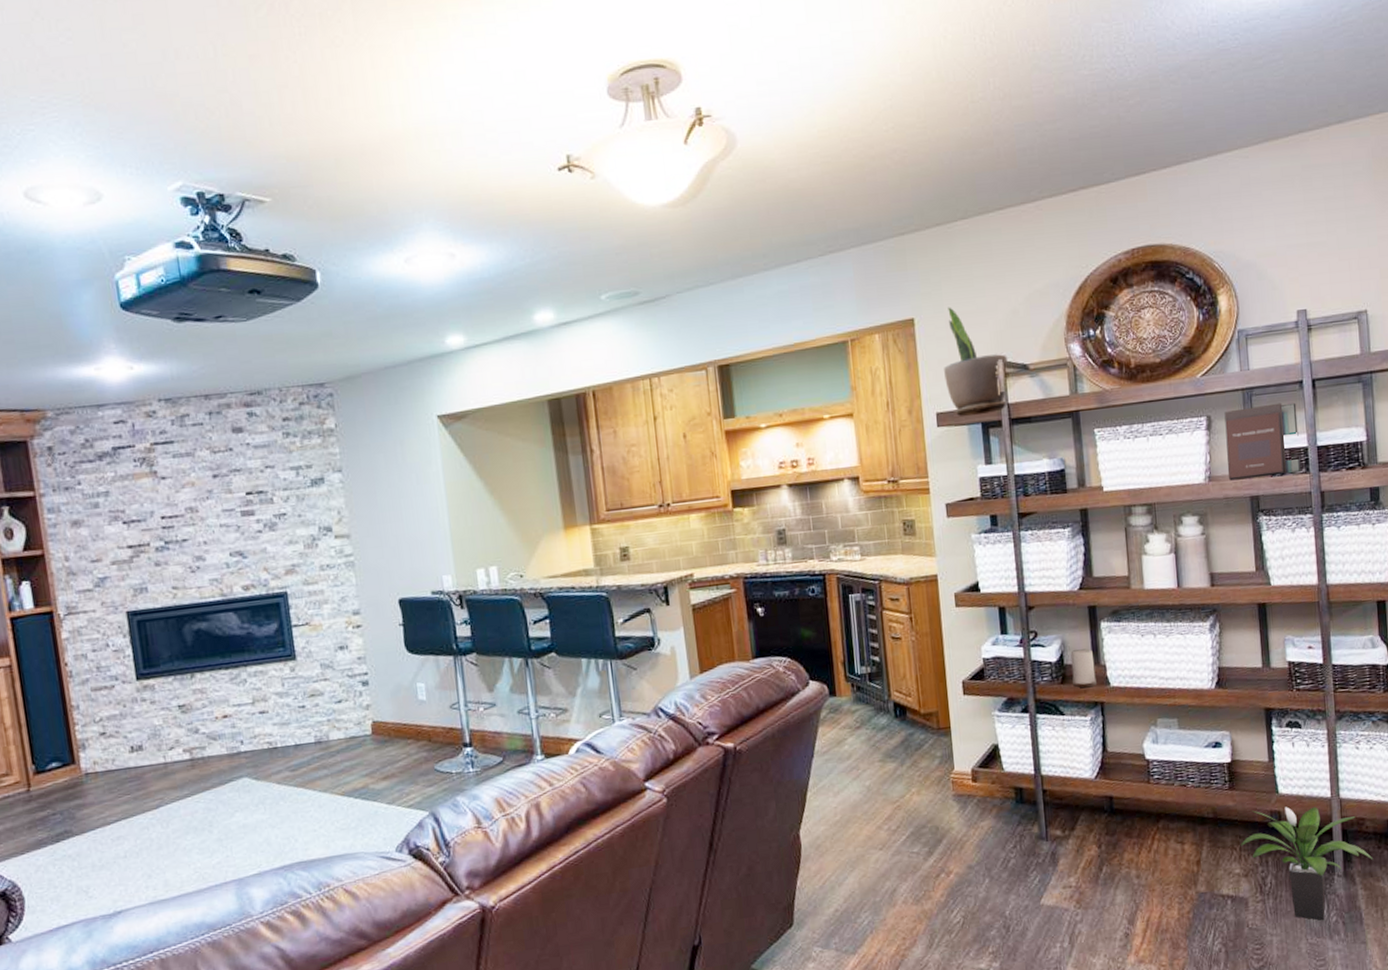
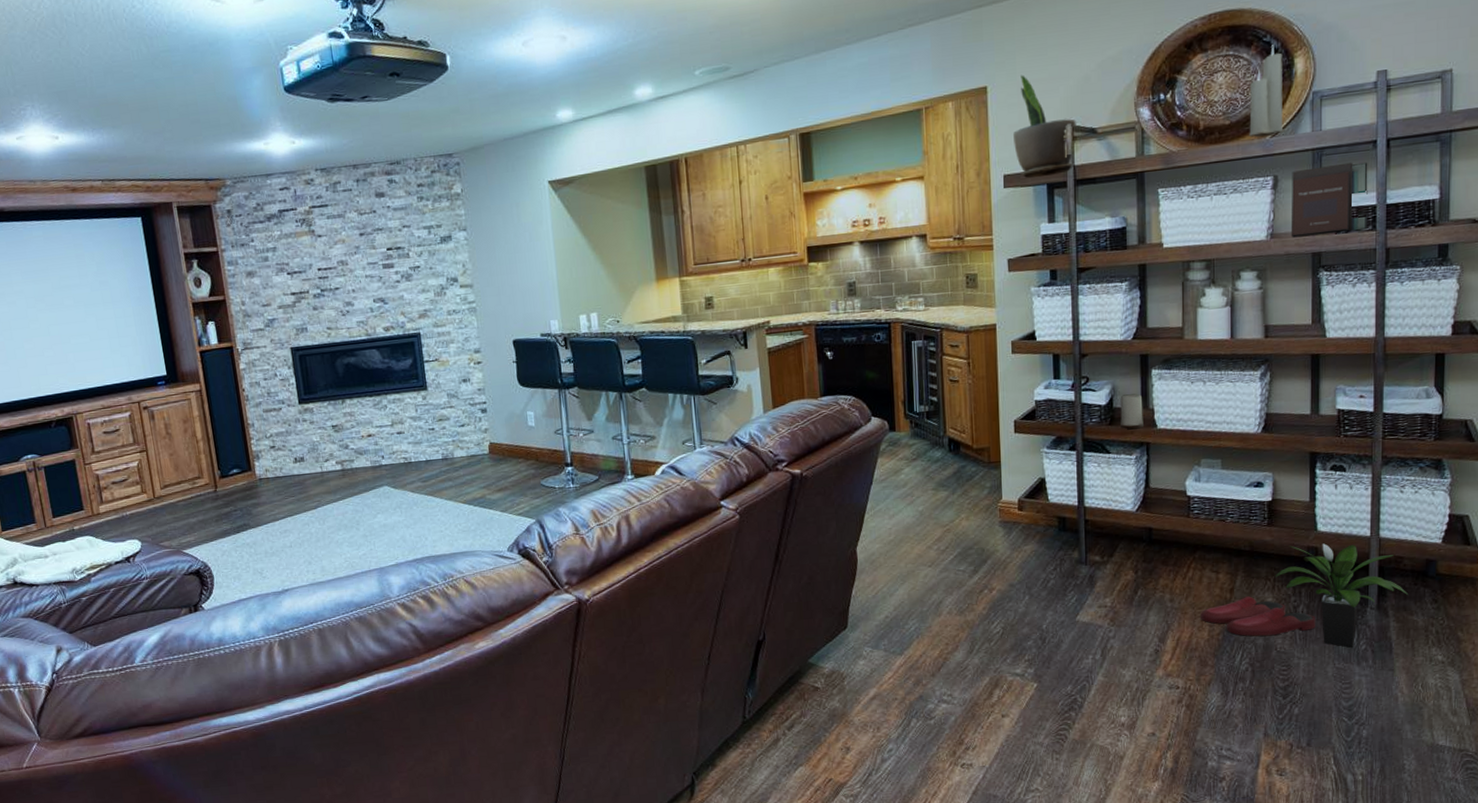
slippers: none [1169,868,1285,913] -> present [1201,596,1315,637]
candle: none [1177,281,1213,377] -> present [1249,45,1284,139]

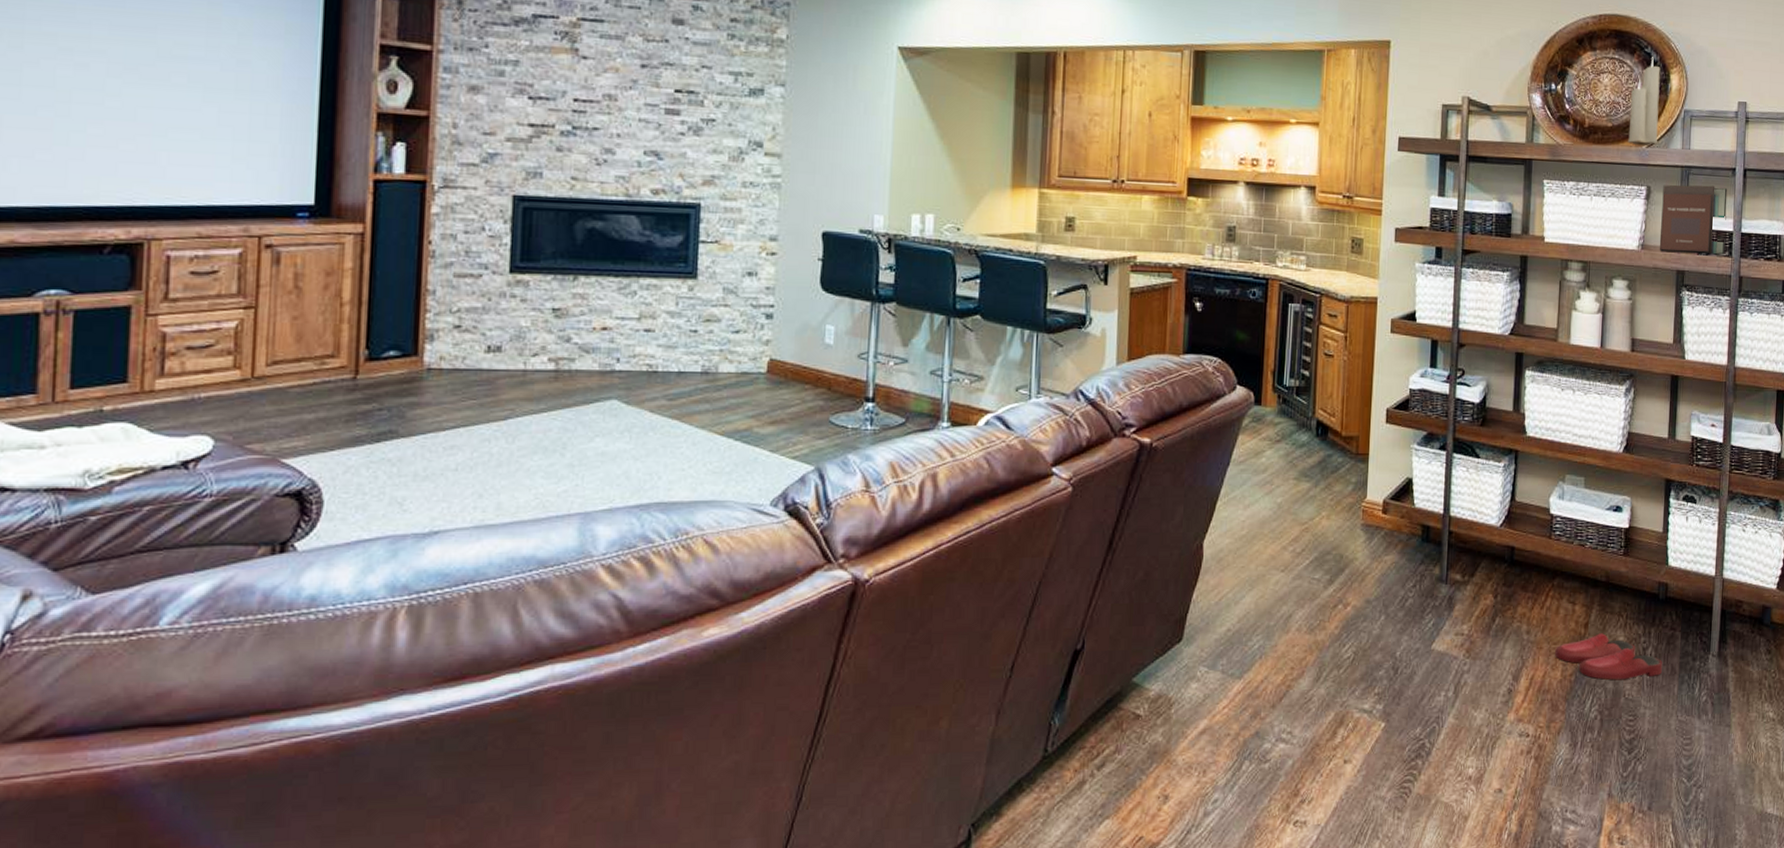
potted plant: present [1013,75,1077,179] -> none [1411,36,1473,147]
candle: present [1119,393,1144,430] -> none [1491,394,1515,434]
potted plant: present [1274,543,1409,648] -> none [1627,579,1746,698]

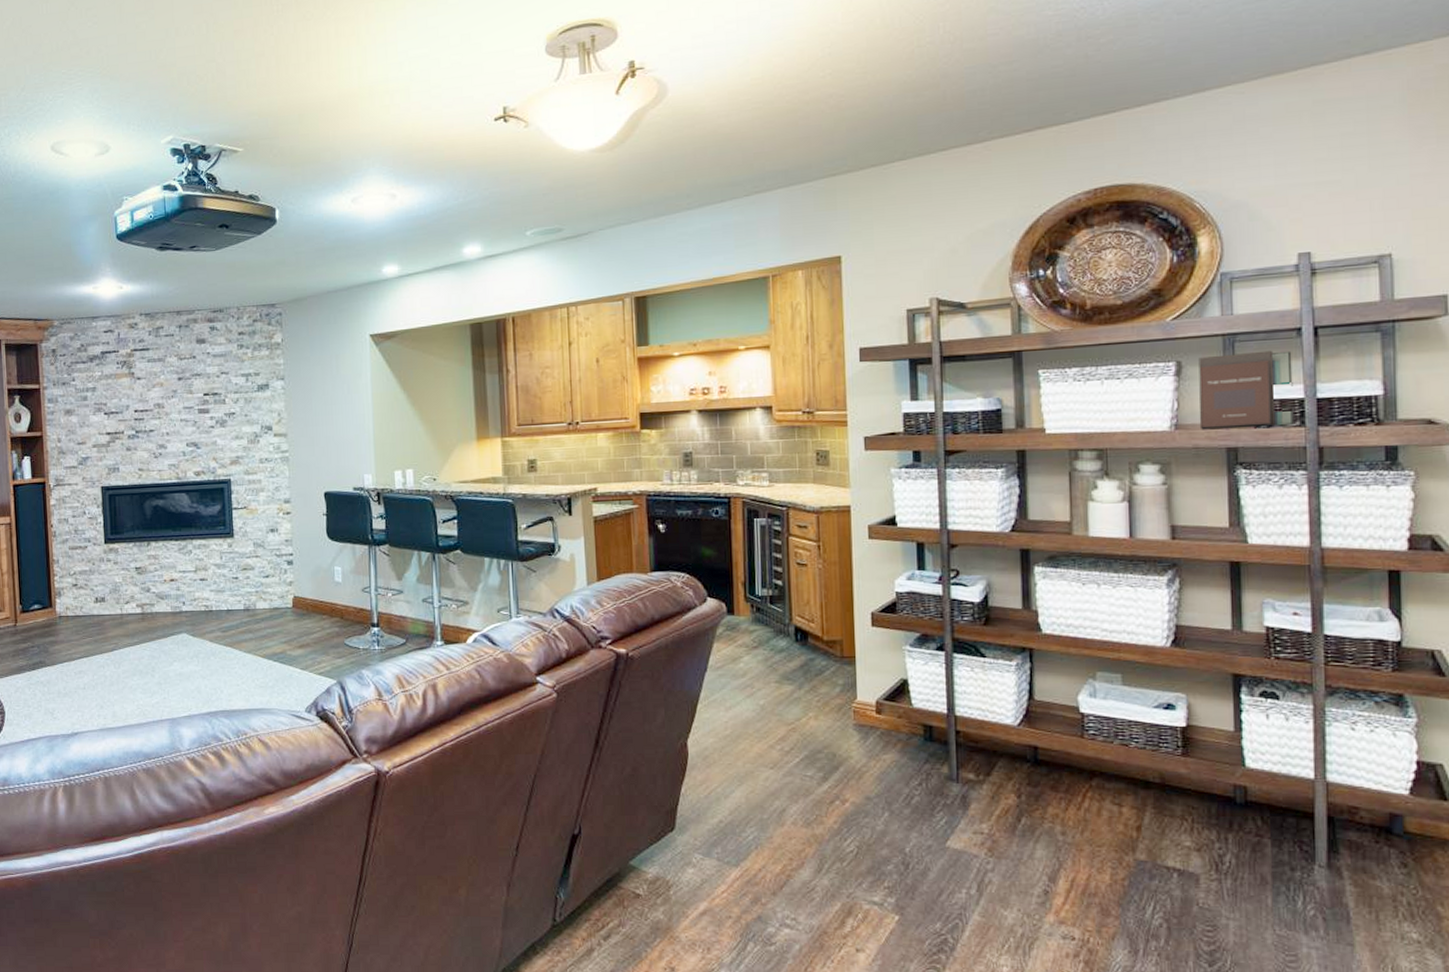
slippers: present [1555,633,1662,681] -> none [1100,837,1248,888]
candle: present [1628,57,1661,147] -> none [1144,222,1187,321]

